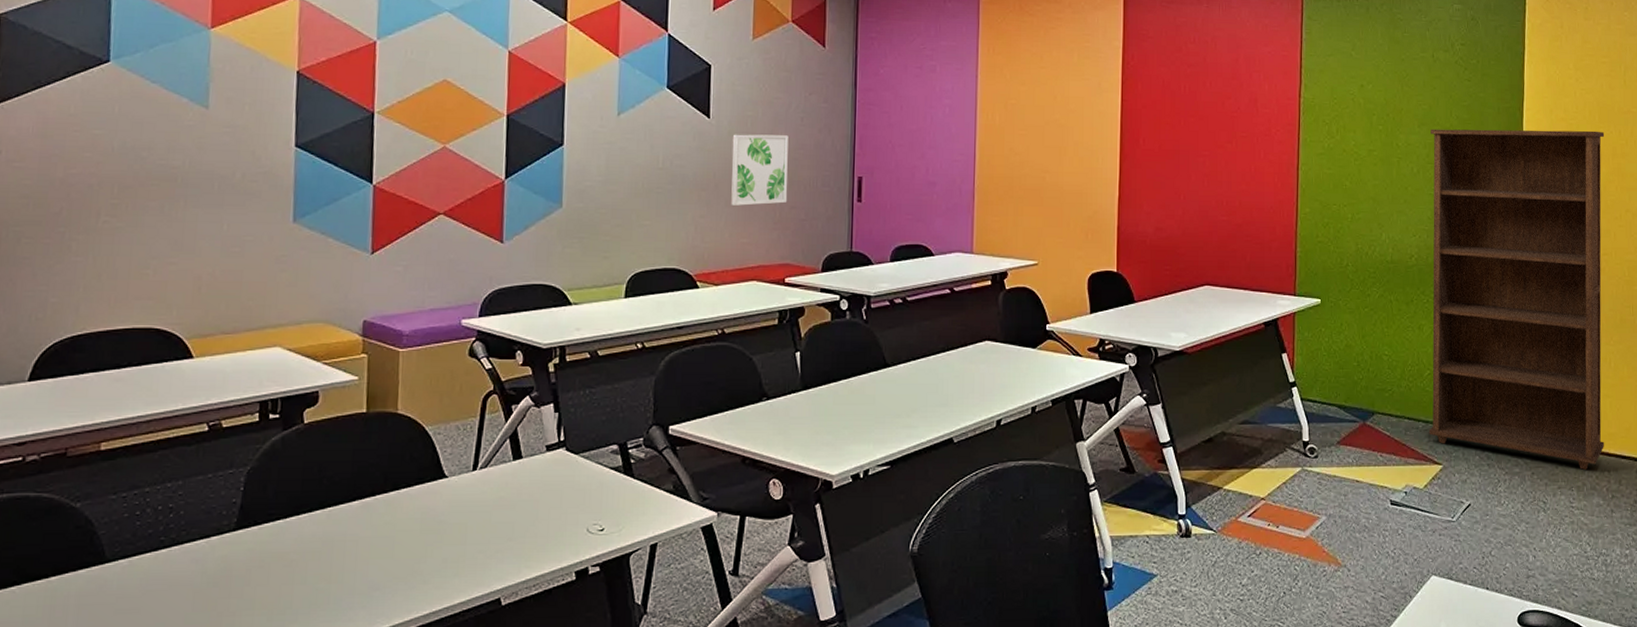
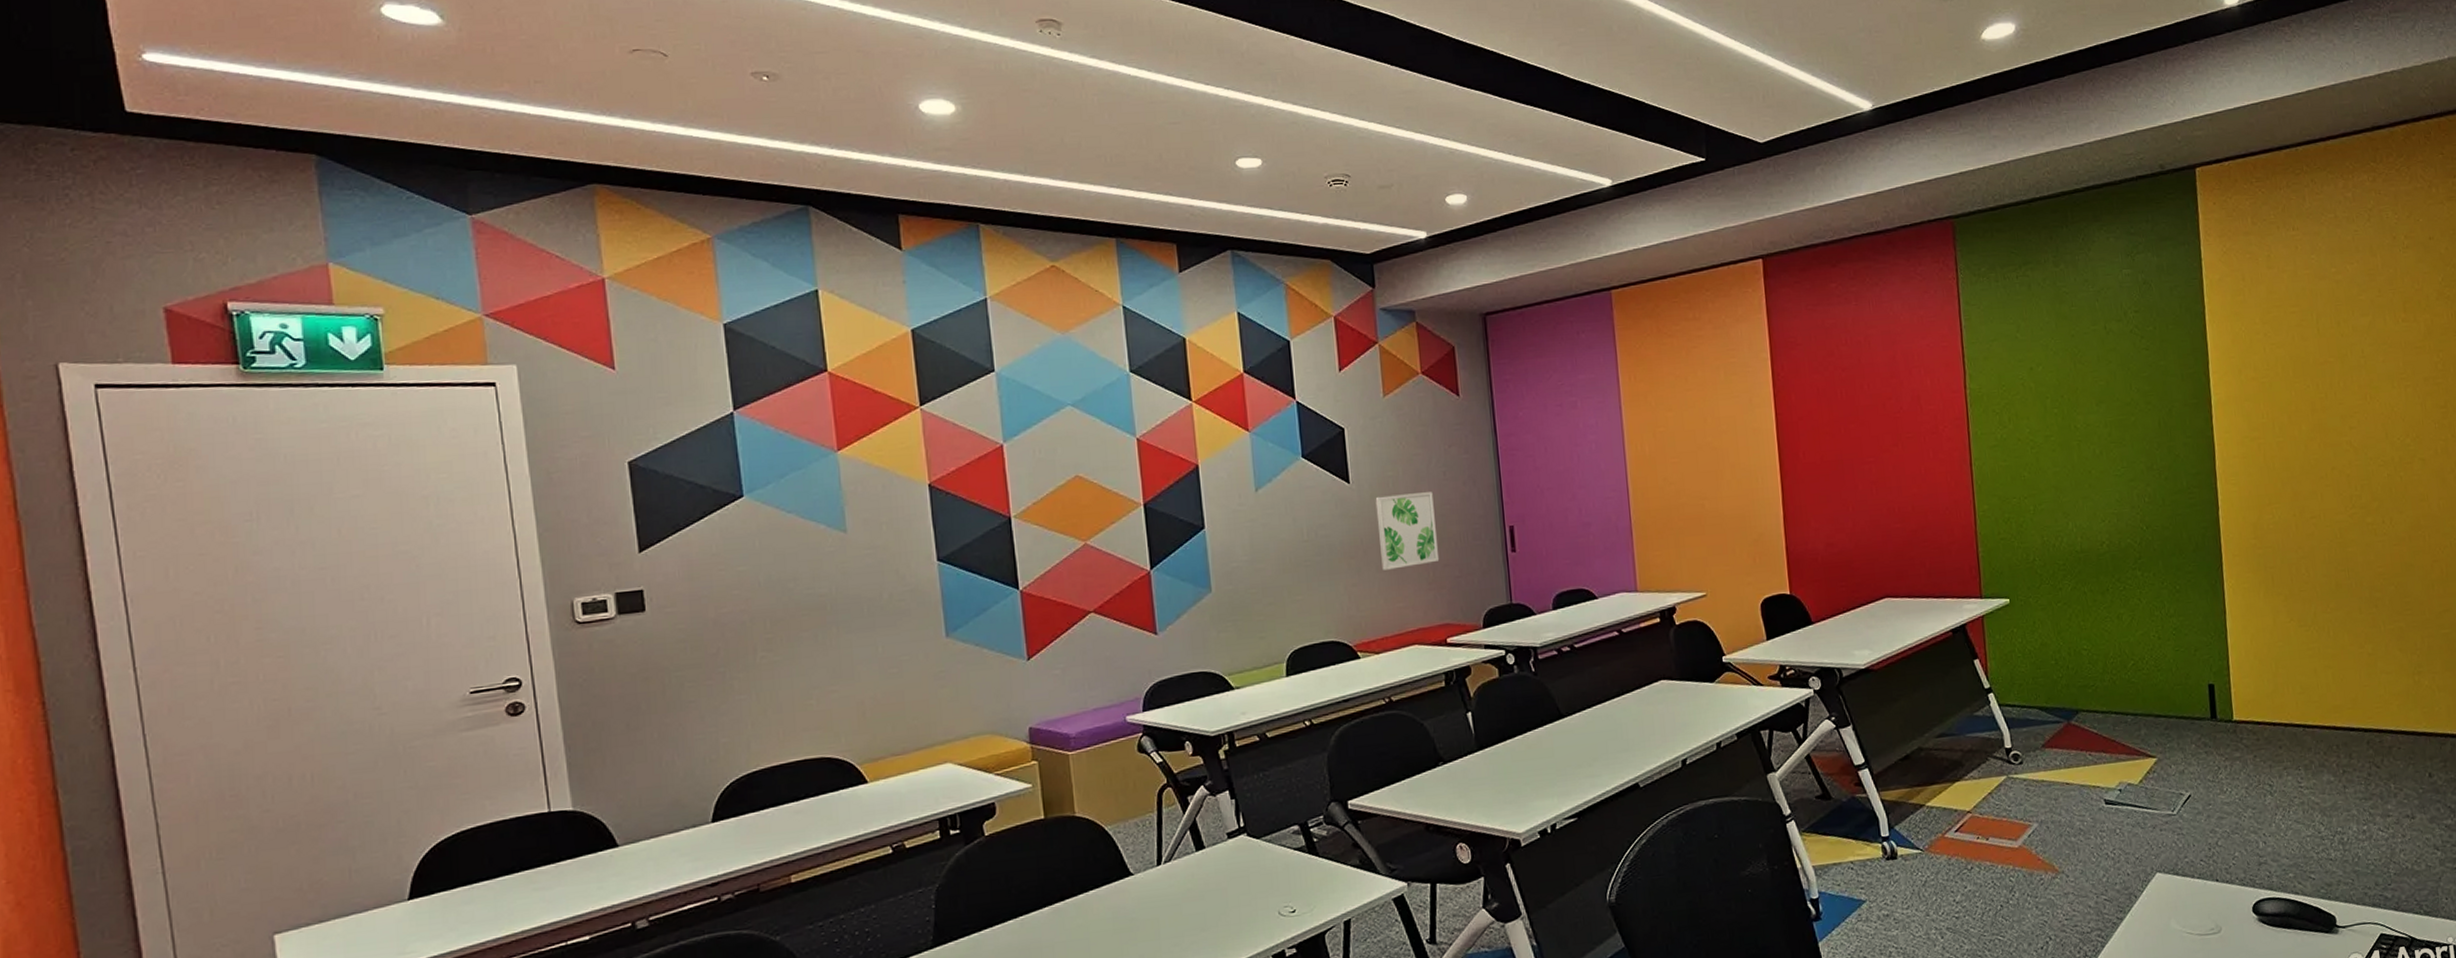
bookcase: present [1428,129,1605,470] -> none [2110,386,2330,747]

